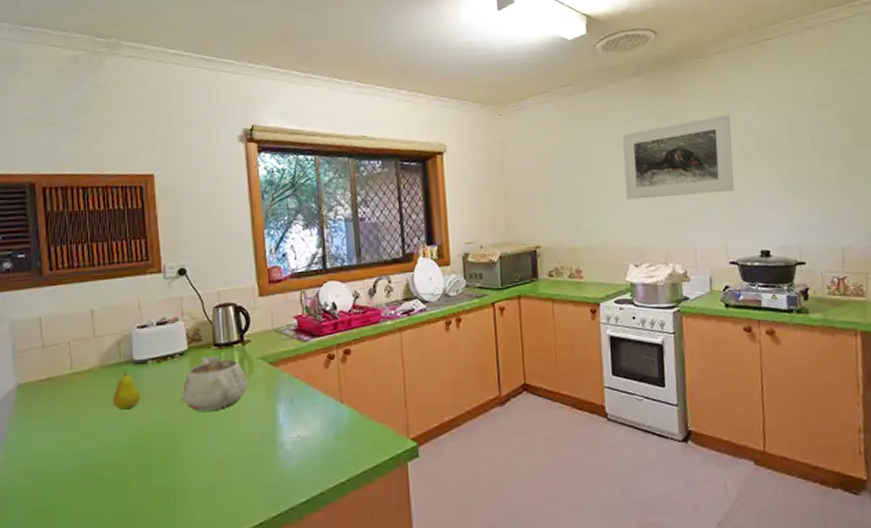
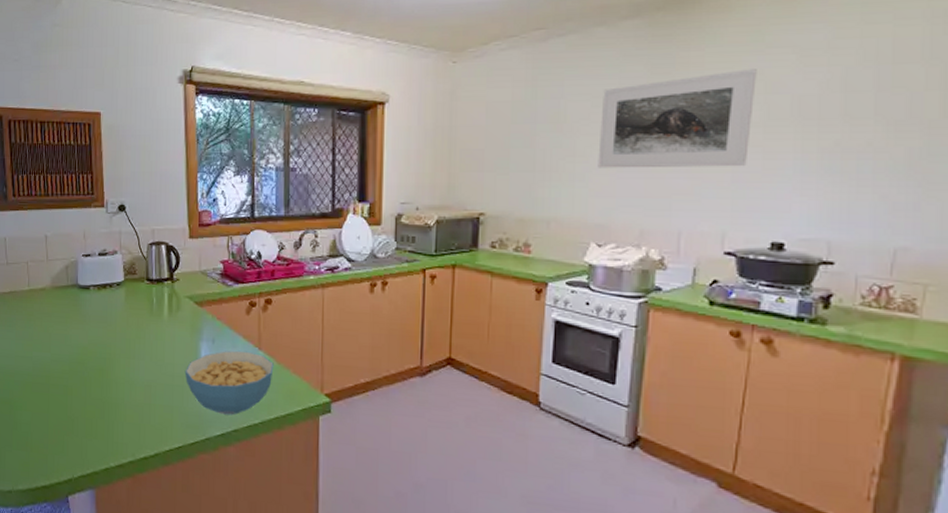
fruit: present [113,371,141,410] -> none [61,293,84,328]
teapot: present [181,355,248,412] -> none [117,289,175,340]
cereal bowl: none [262,406,358,479] -> present [184,350,274,415]

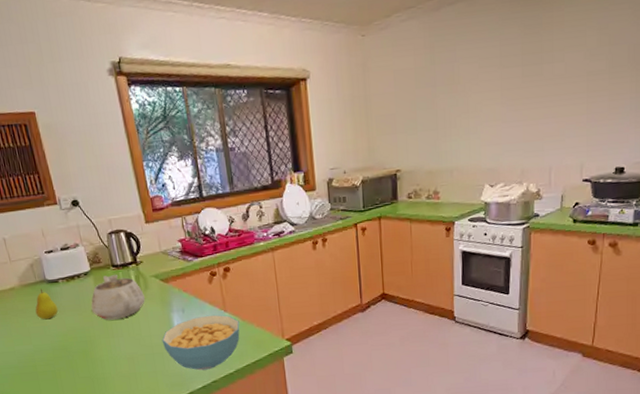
fruit: none [61,293,84,328] -> present [35,289,59,320]
teapot: none [117,289,175,340] -> present [90,275,145,320]
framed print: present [598,69,757,168] -> none [486,24,603,121]

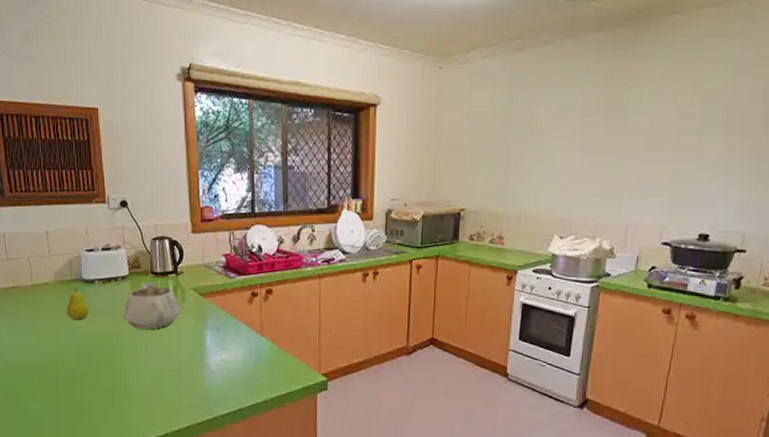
cereal bowl: present [161,314,240,371] -> none [191,337,275,396]

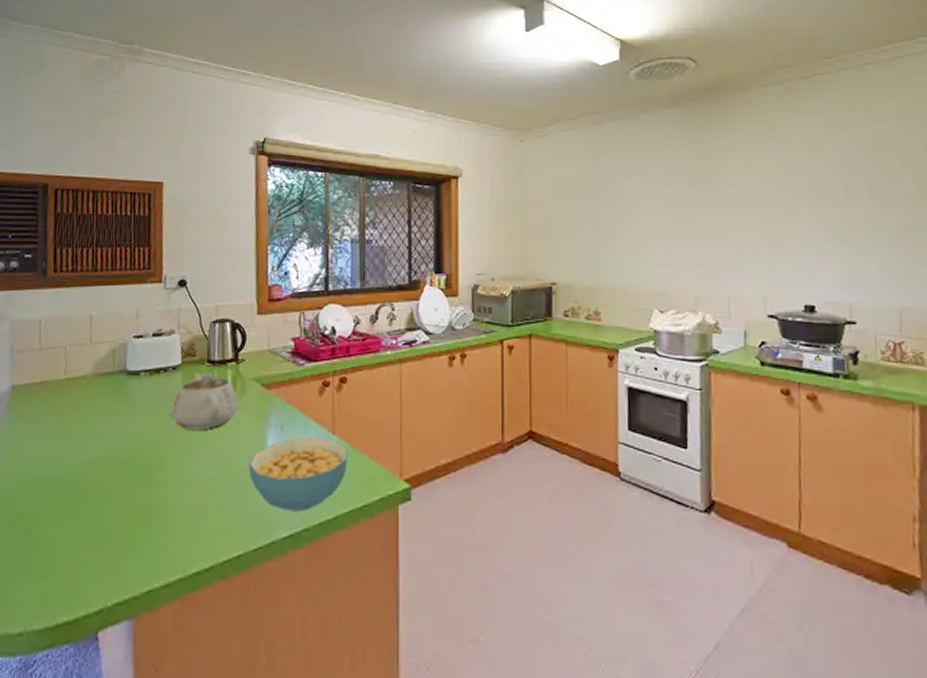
fruit: present [66,287,90,320] -> none [102,381,131,421]
cereal bowl: none [191,337,275,396] -> present [248,436,349,512]

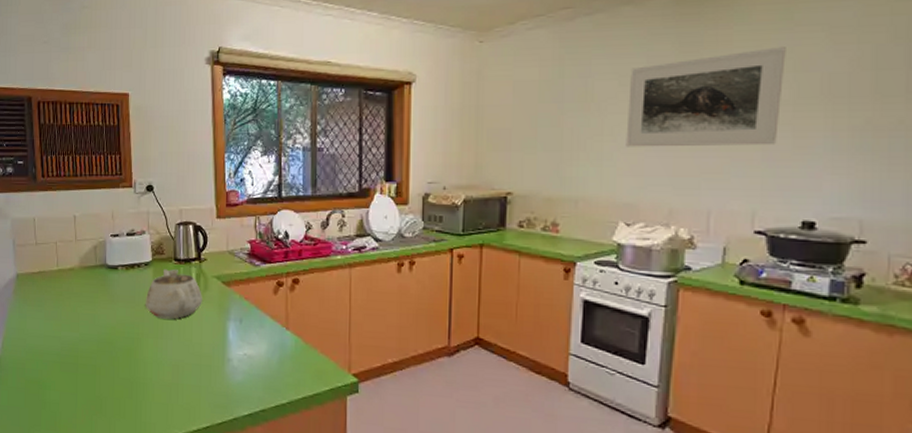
cereal bowl: present [248,436,349,512] -> none [212,330,301,395]
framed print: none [653,153,777,239] -> present [626,47,786,147]

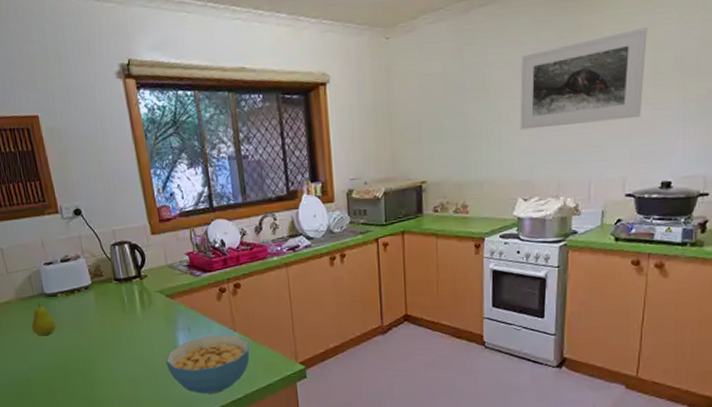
fruit: none [89,273,112,308] -> present [31,303,56,336]
teapot: present [145,269,202,319] -> none [90,289,149,338]
cereal bowl: none [212,330,301,395] -> present [165,334,250,395]

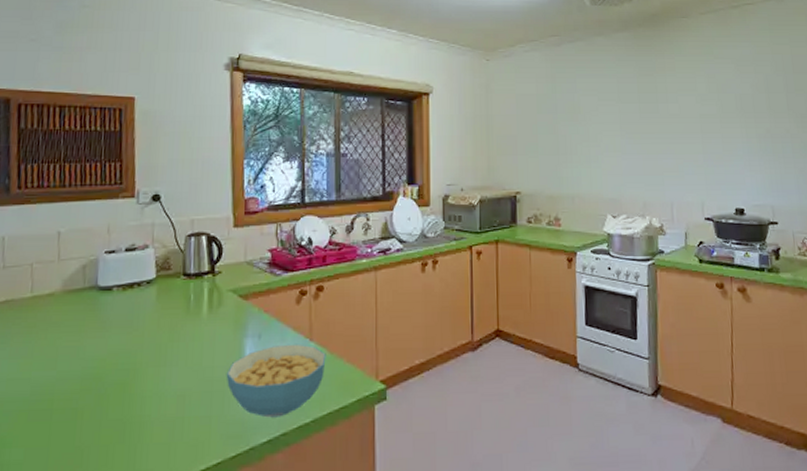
fruit: present [31,303,56,336] -> none [72,297,103,338]
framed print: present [520,28,647,130] -> none [606,74,712,151]

